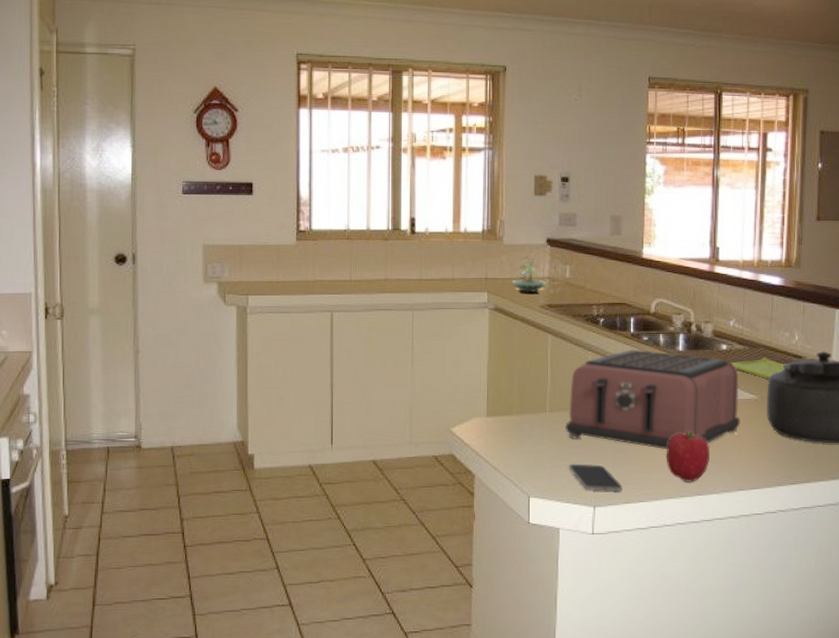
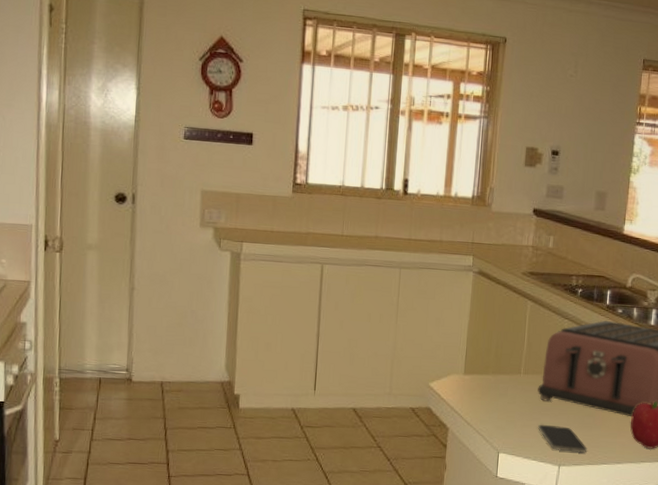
terrarium: present [511,255,548,293] -> none [497,223,532,260]

